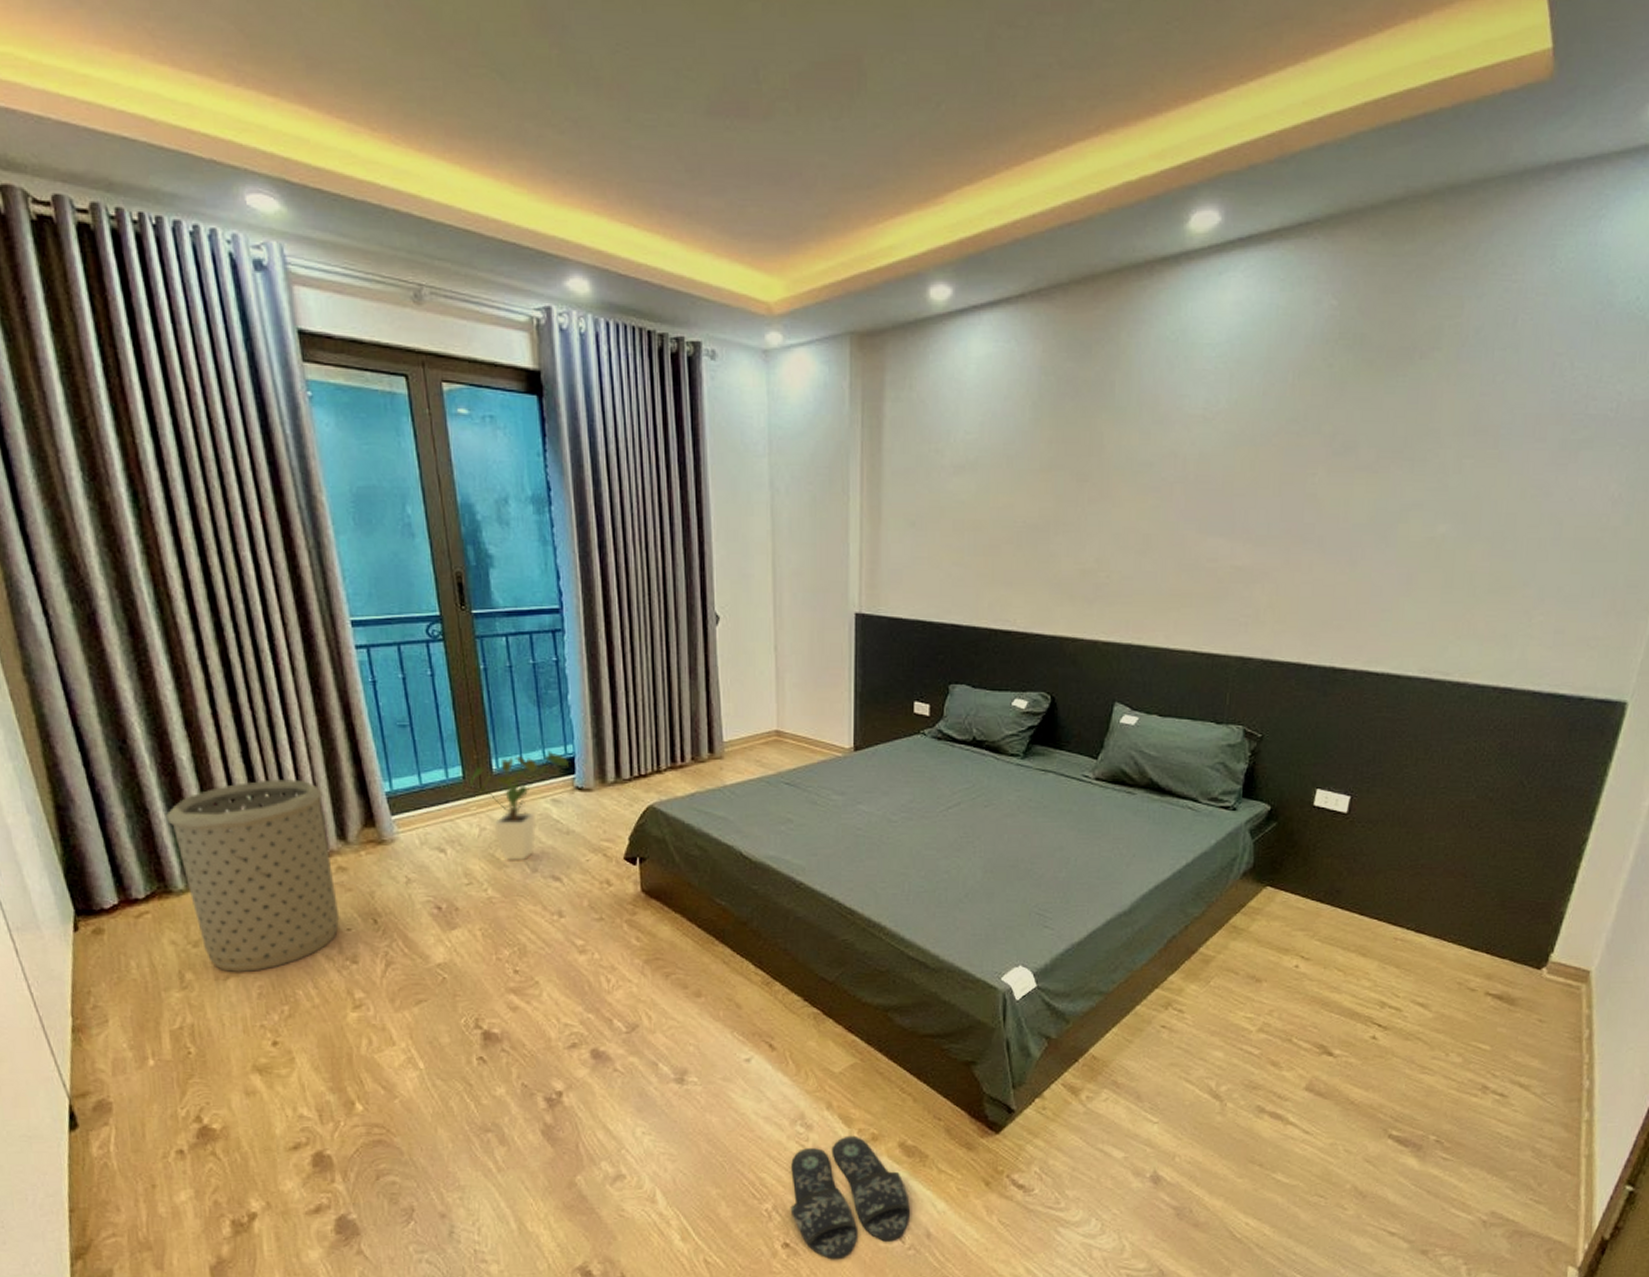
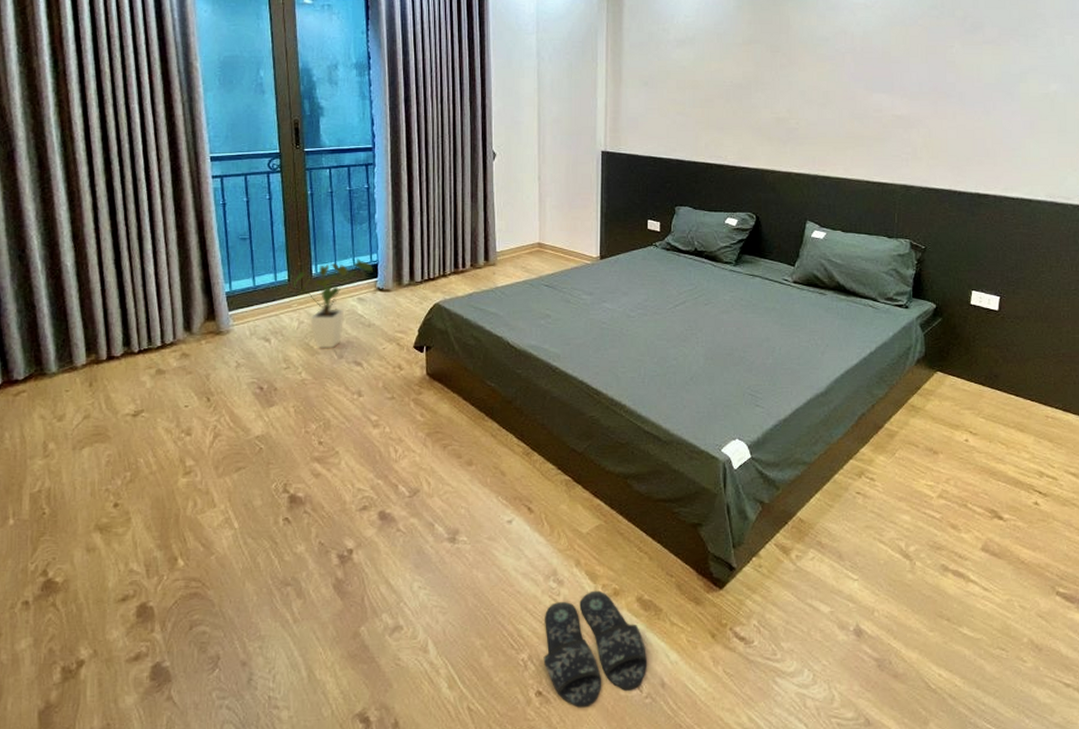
laundry basket: present [166,779,340,973] -> none [49,282,180,444]

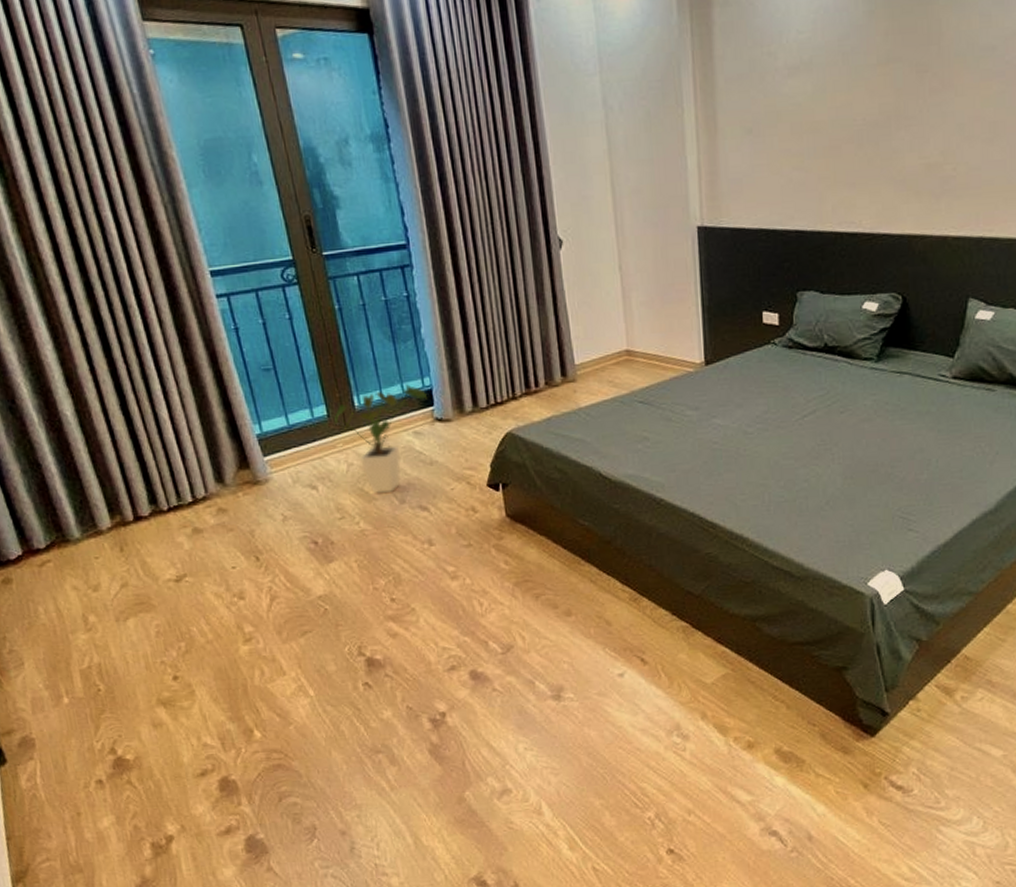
slippers: present [543,590,646,708] -> none [670,744,790,864]

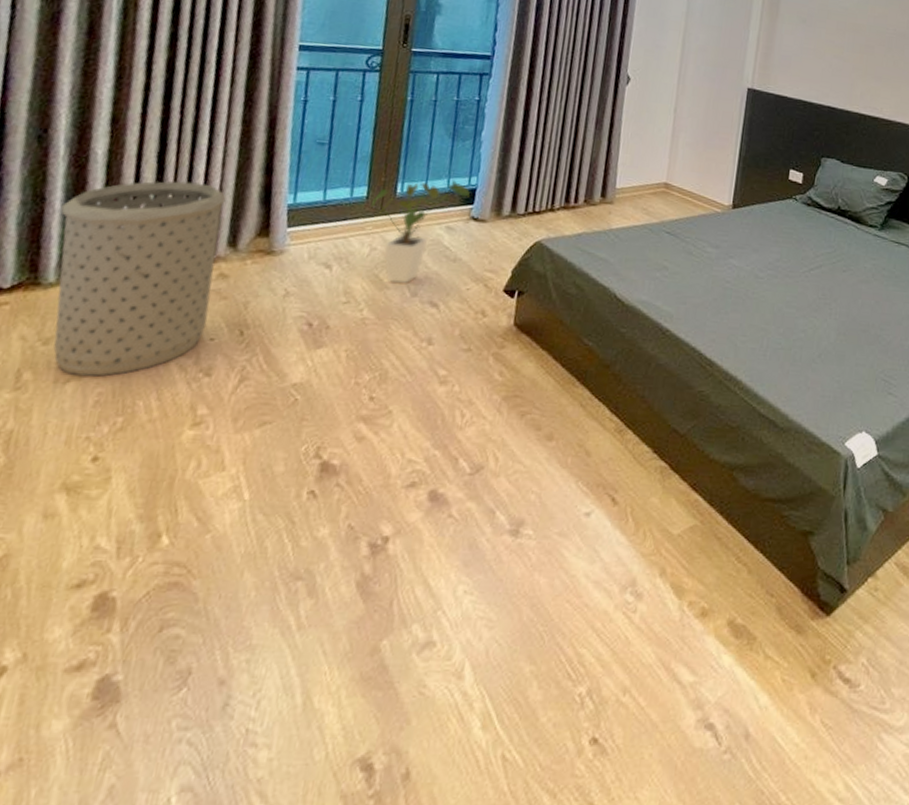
laundry basket: none [57,427,225,614] -> present [53,181,226,377]

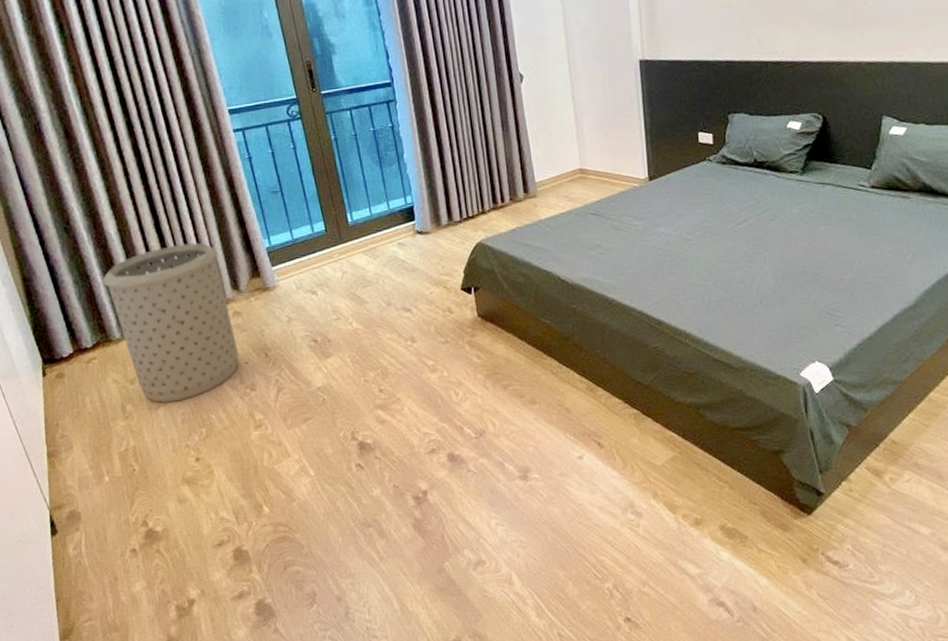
house plant: present [371,180,470,283] -> none [330,202,409,297]

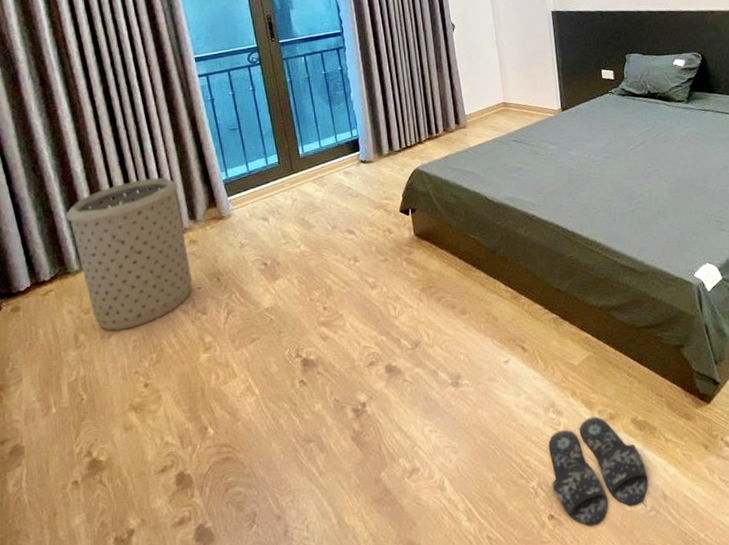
slippers: none [626,520,736,632] -> present [548,416,648,527]

